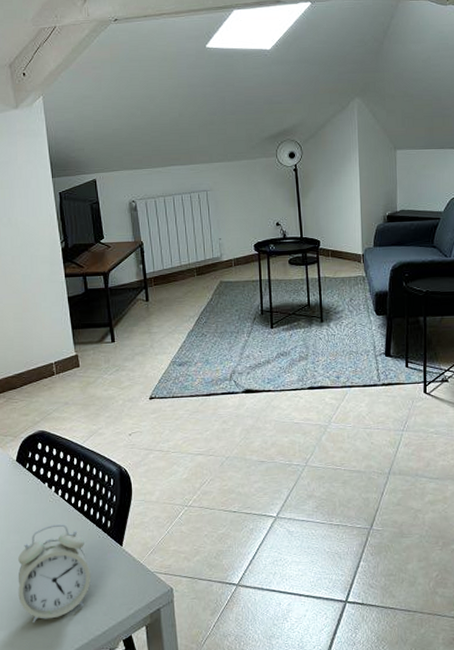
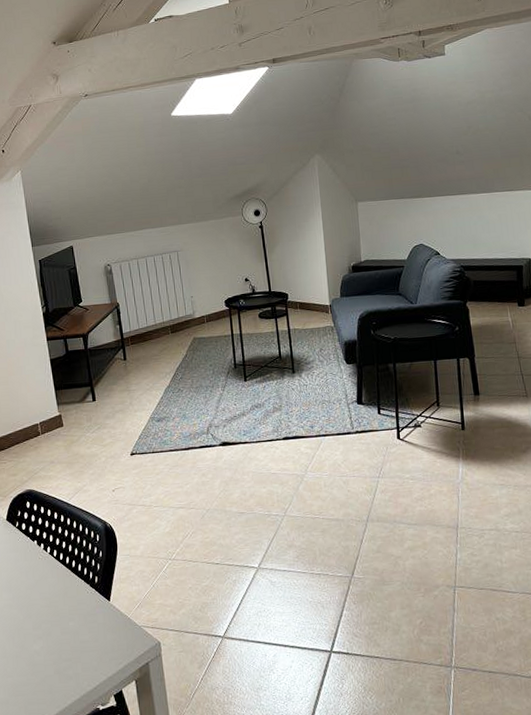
alarm clock: present [18,524,90,623] -> none [11,581,81,680]

